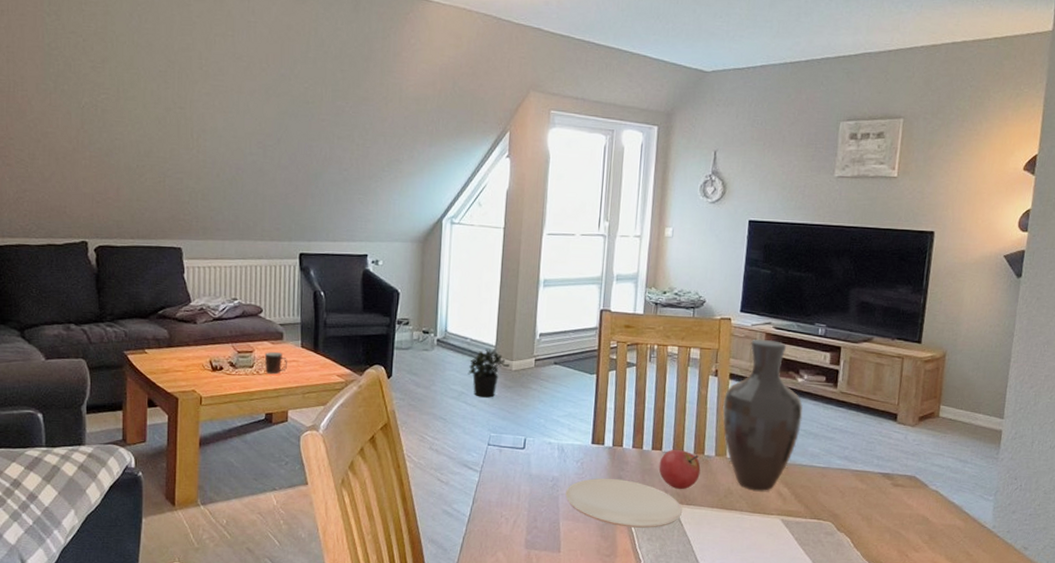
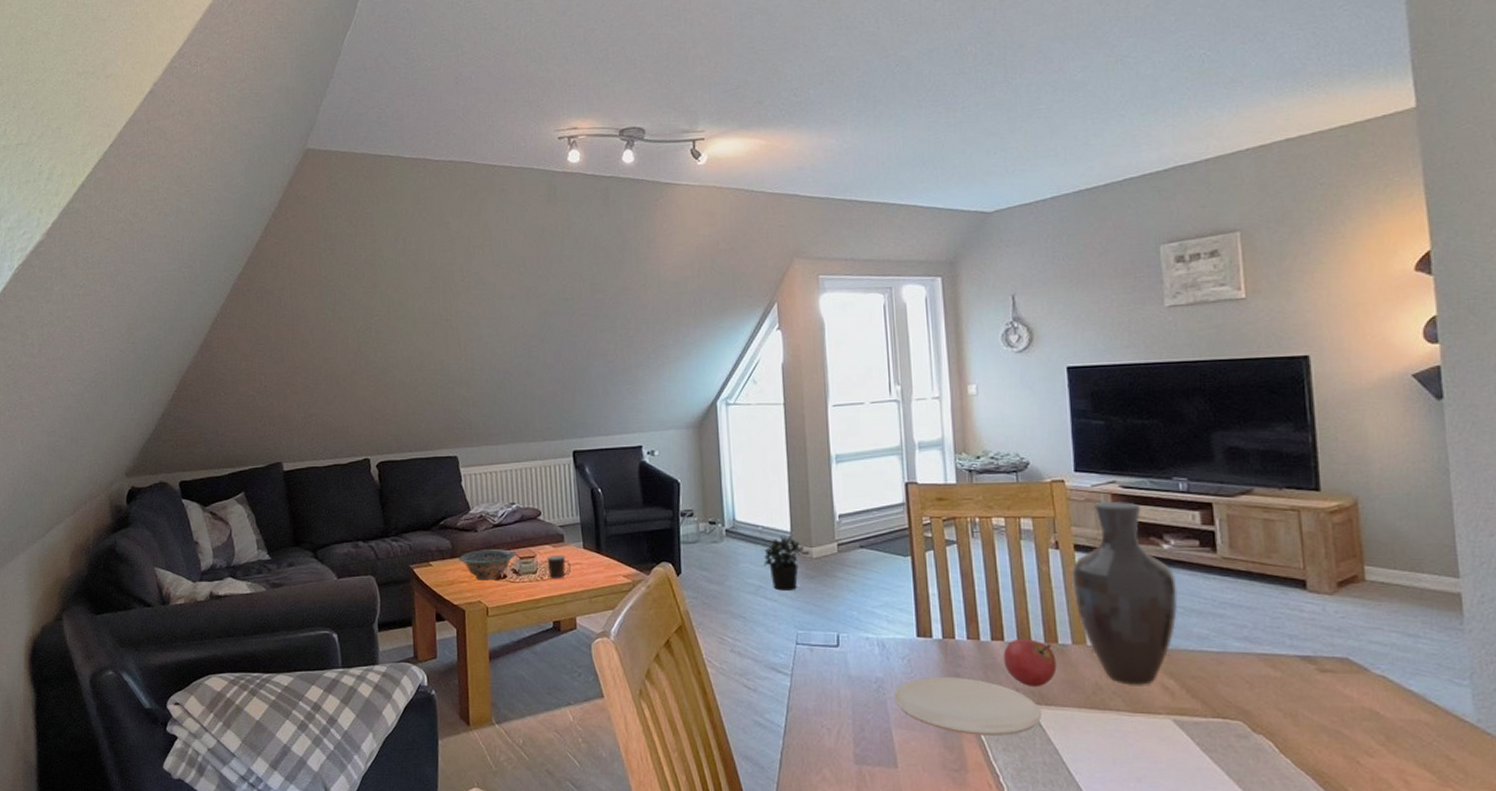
decorative bowl: none [175,341,234,372] -> present [458,549,516,581]

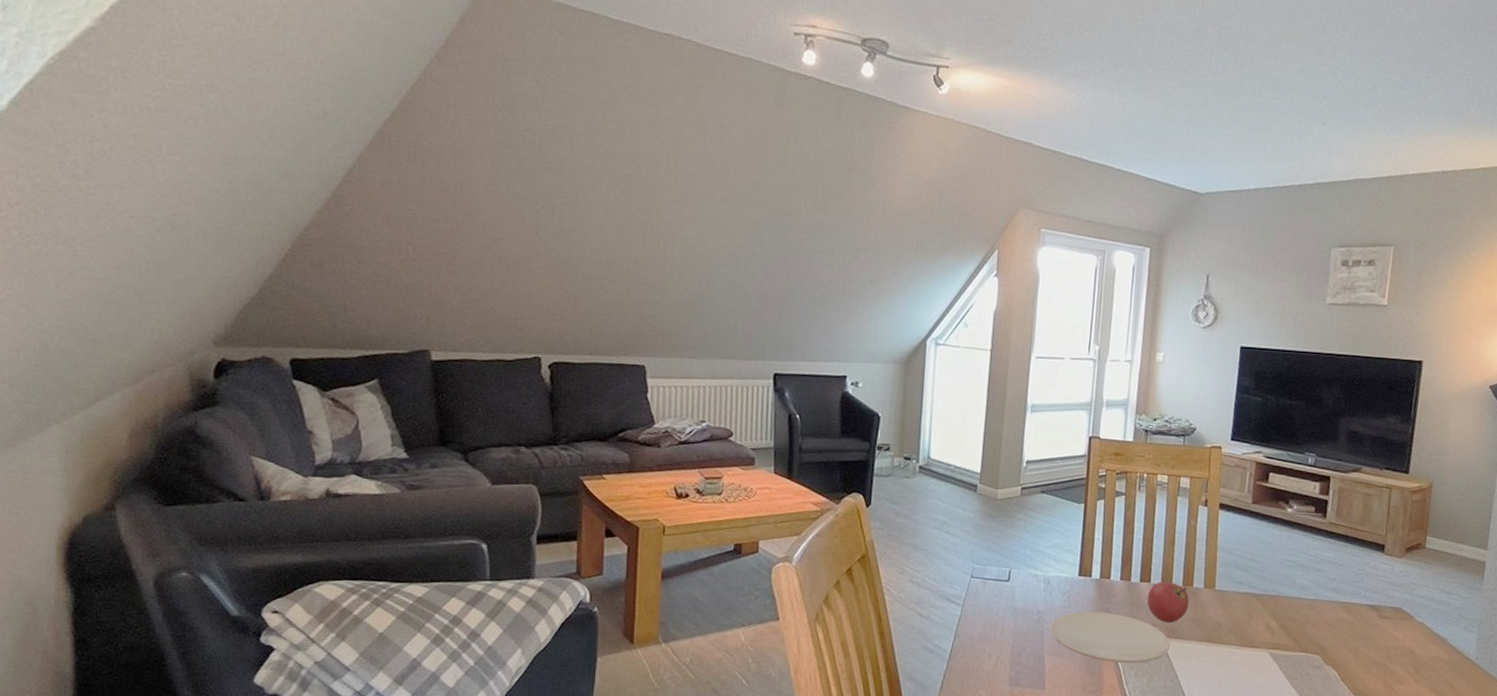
decorative bowl: present [458,549,516,581] -> none [637,466,701,499]
mug: present [547,556,571,581] -> none [734,478,759,504]
potted plant: present [763,534,809,591] -> none [951,475,995,528]
vase: present [1070,500,1178,685] -> none [1211,468,1293,624]

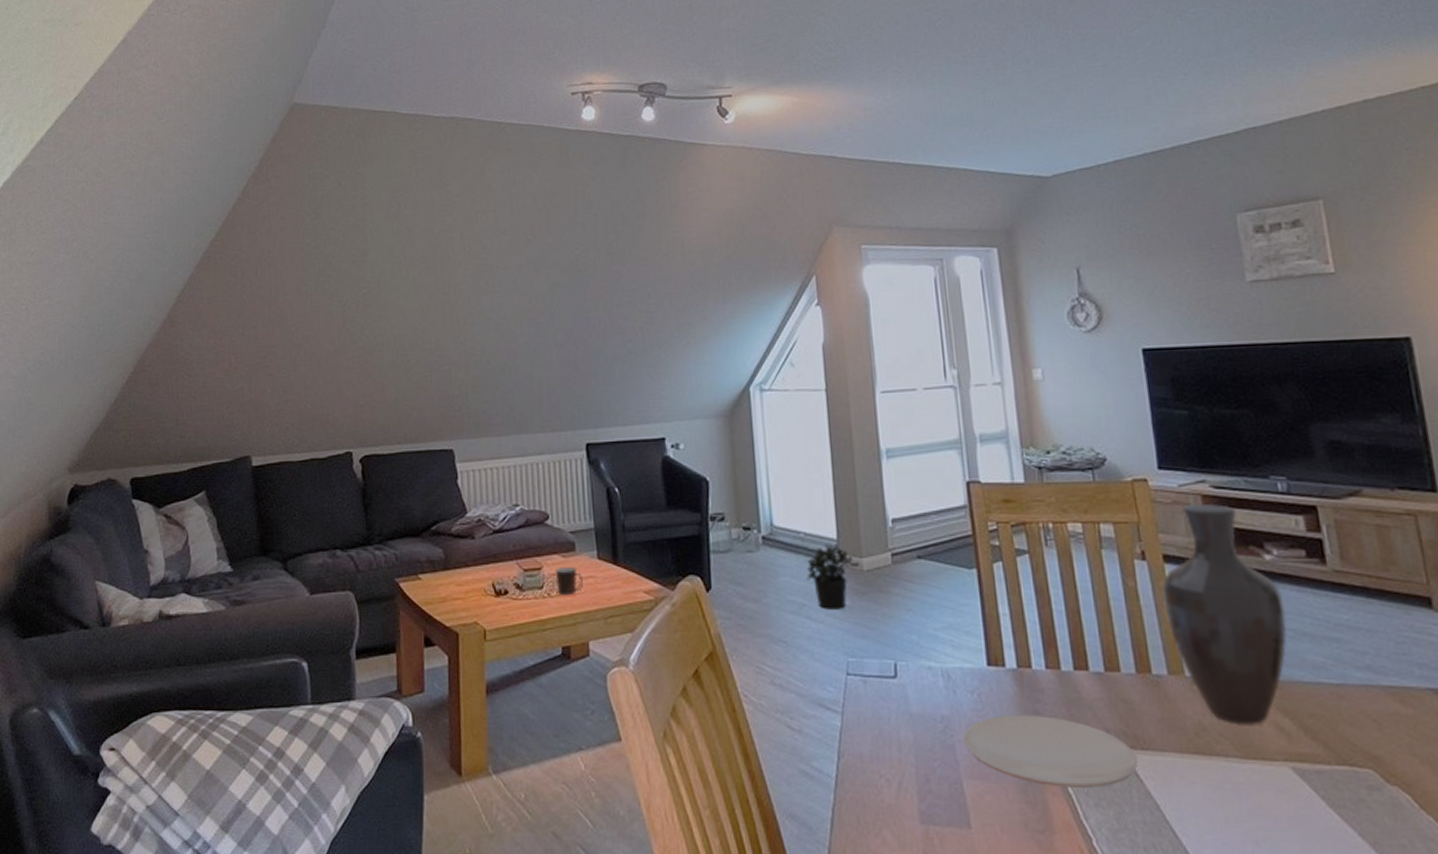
mug: none [734,478,759,504] -> present [555,567,583,598]
potted plant: none [951,475,995,528] -> present [806,542,859,610]
fruit: present [1146,581,1189,622] -> none [1088,667,1152,726]
vase: none [1211,468,1293,624] -> present [1161,503,1287,724]

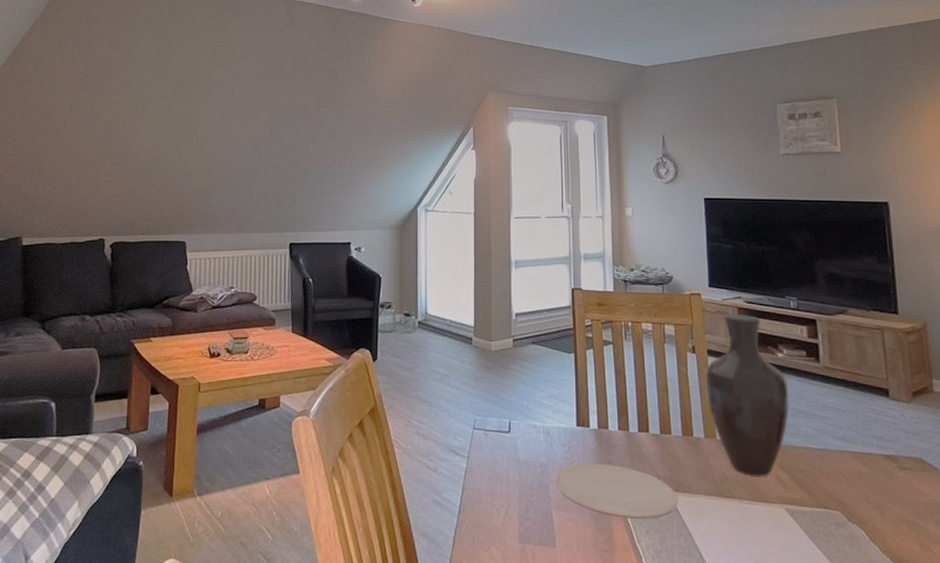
mug: present [555,567,583,598] -> none [258,338,279,361]
potted plant: present [806,542,859,610] -> none [449,329,489,379]

